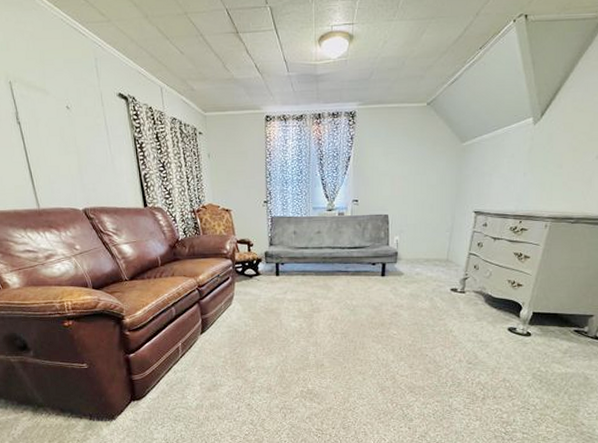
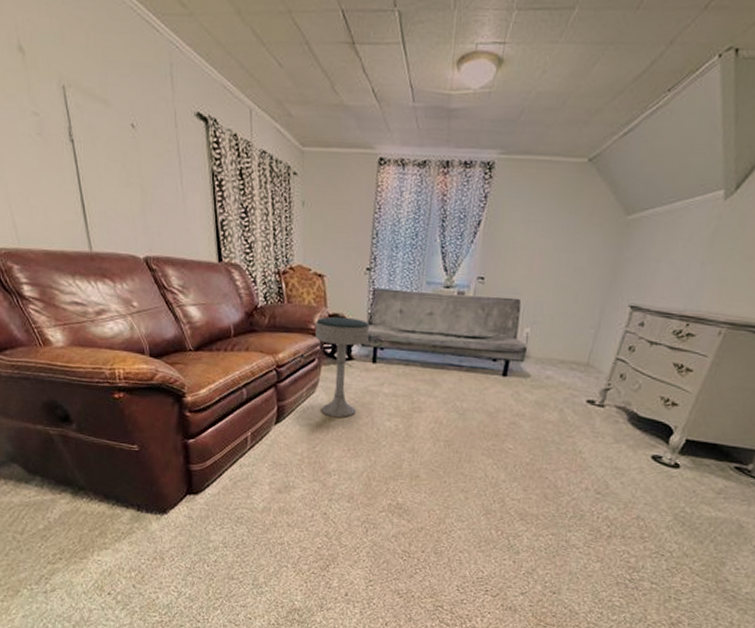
stool: none [226,241,271,323] -> present [315,316,369,417]

